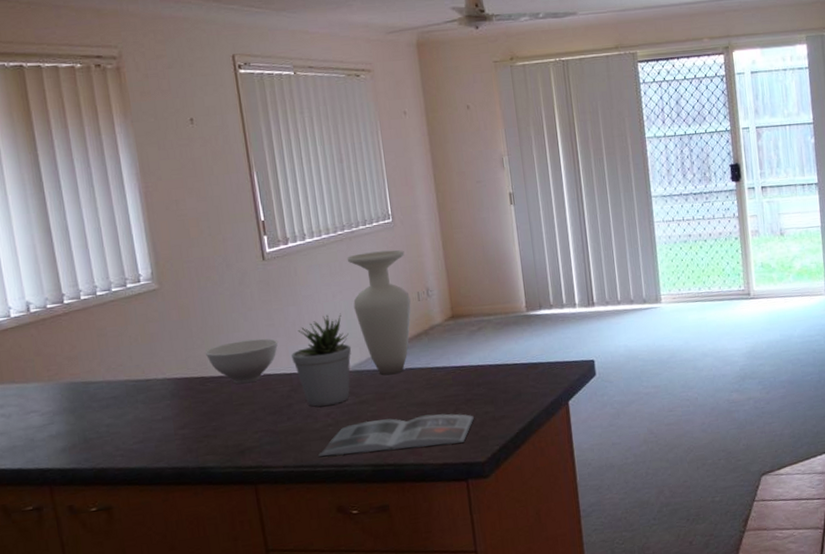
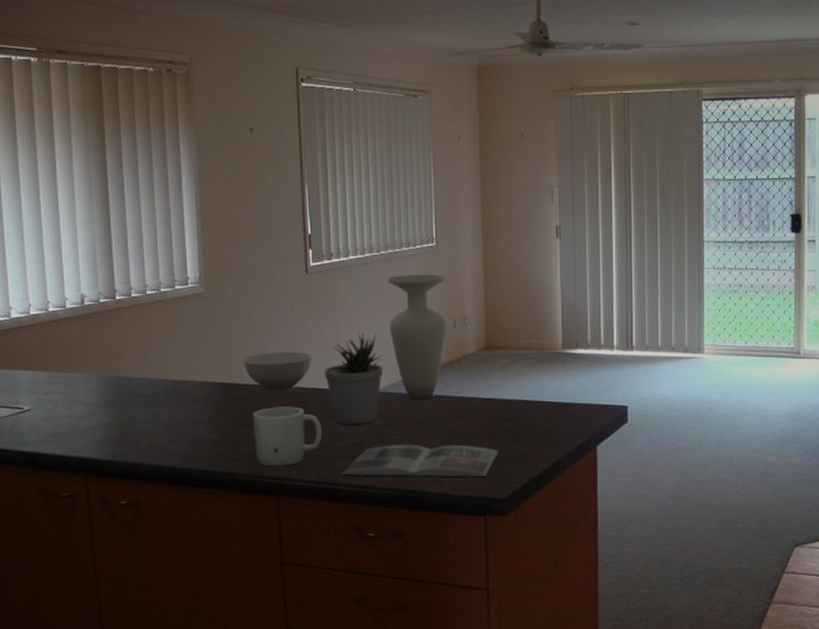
mug: none [221,394,296,457] -> present [252,406,323,467]

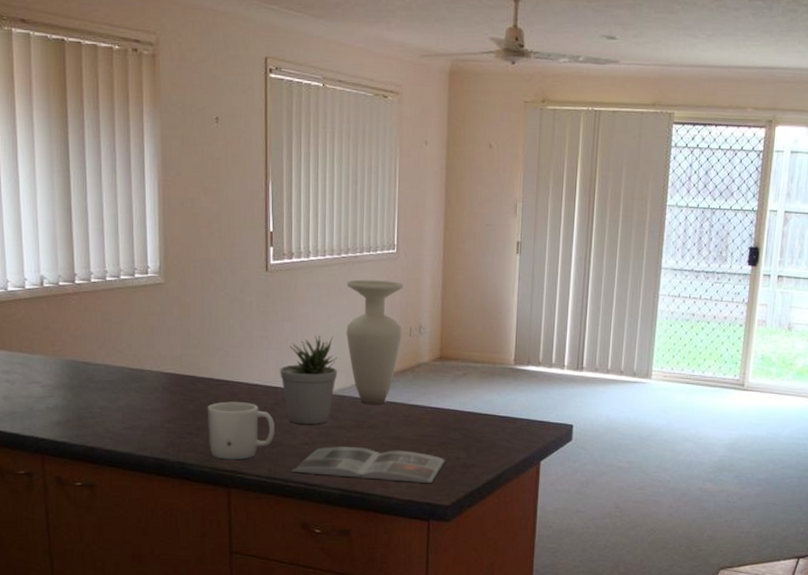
bowl: present [242,351,313,395] -> none [199,347,269,390]

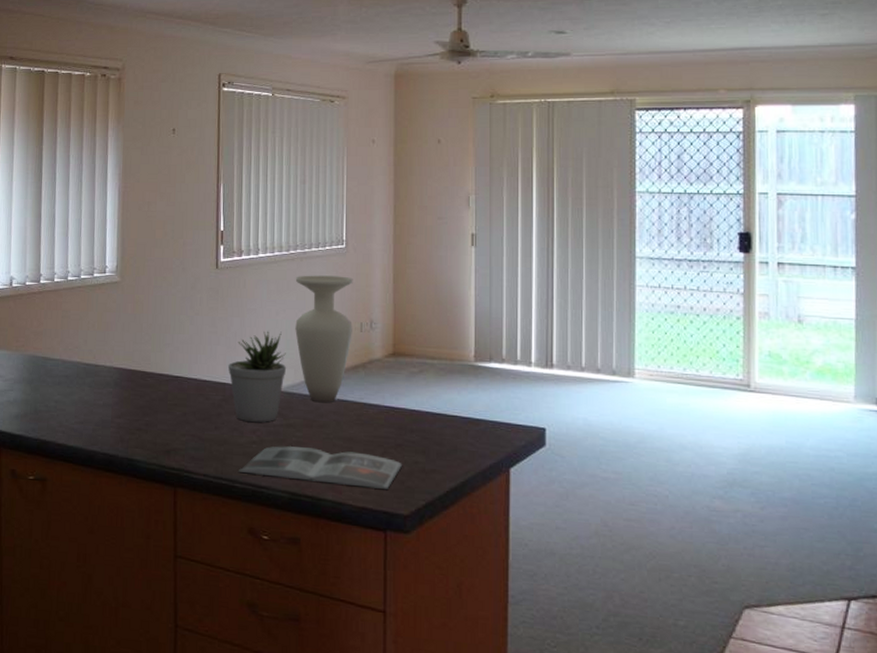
mug: present [207,401,276,460] -> none [156,397,223,458]

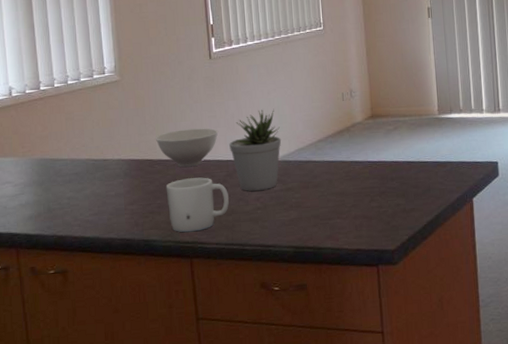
bowl: none [150,343,218,386] -> present [155,128,219,168]
mug: none [156,397,223,458] -> present [166,177,230,233]
magazine: present [239,445,403,490] -> none [247,203,388,237]
vase: present [295,275,353,403] -> none [282,54,336,166]

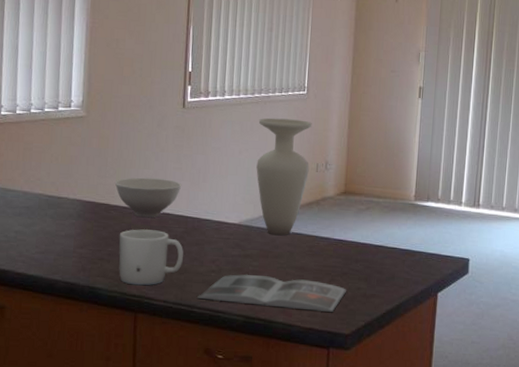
potted plant: present [229,108,282,192] -> none [191,168,247,254]
magazine: none [247,203,388,237] -> present [197,274,347,313]
vase: none [282,54,336,166] -> present [256,118,312,236]

